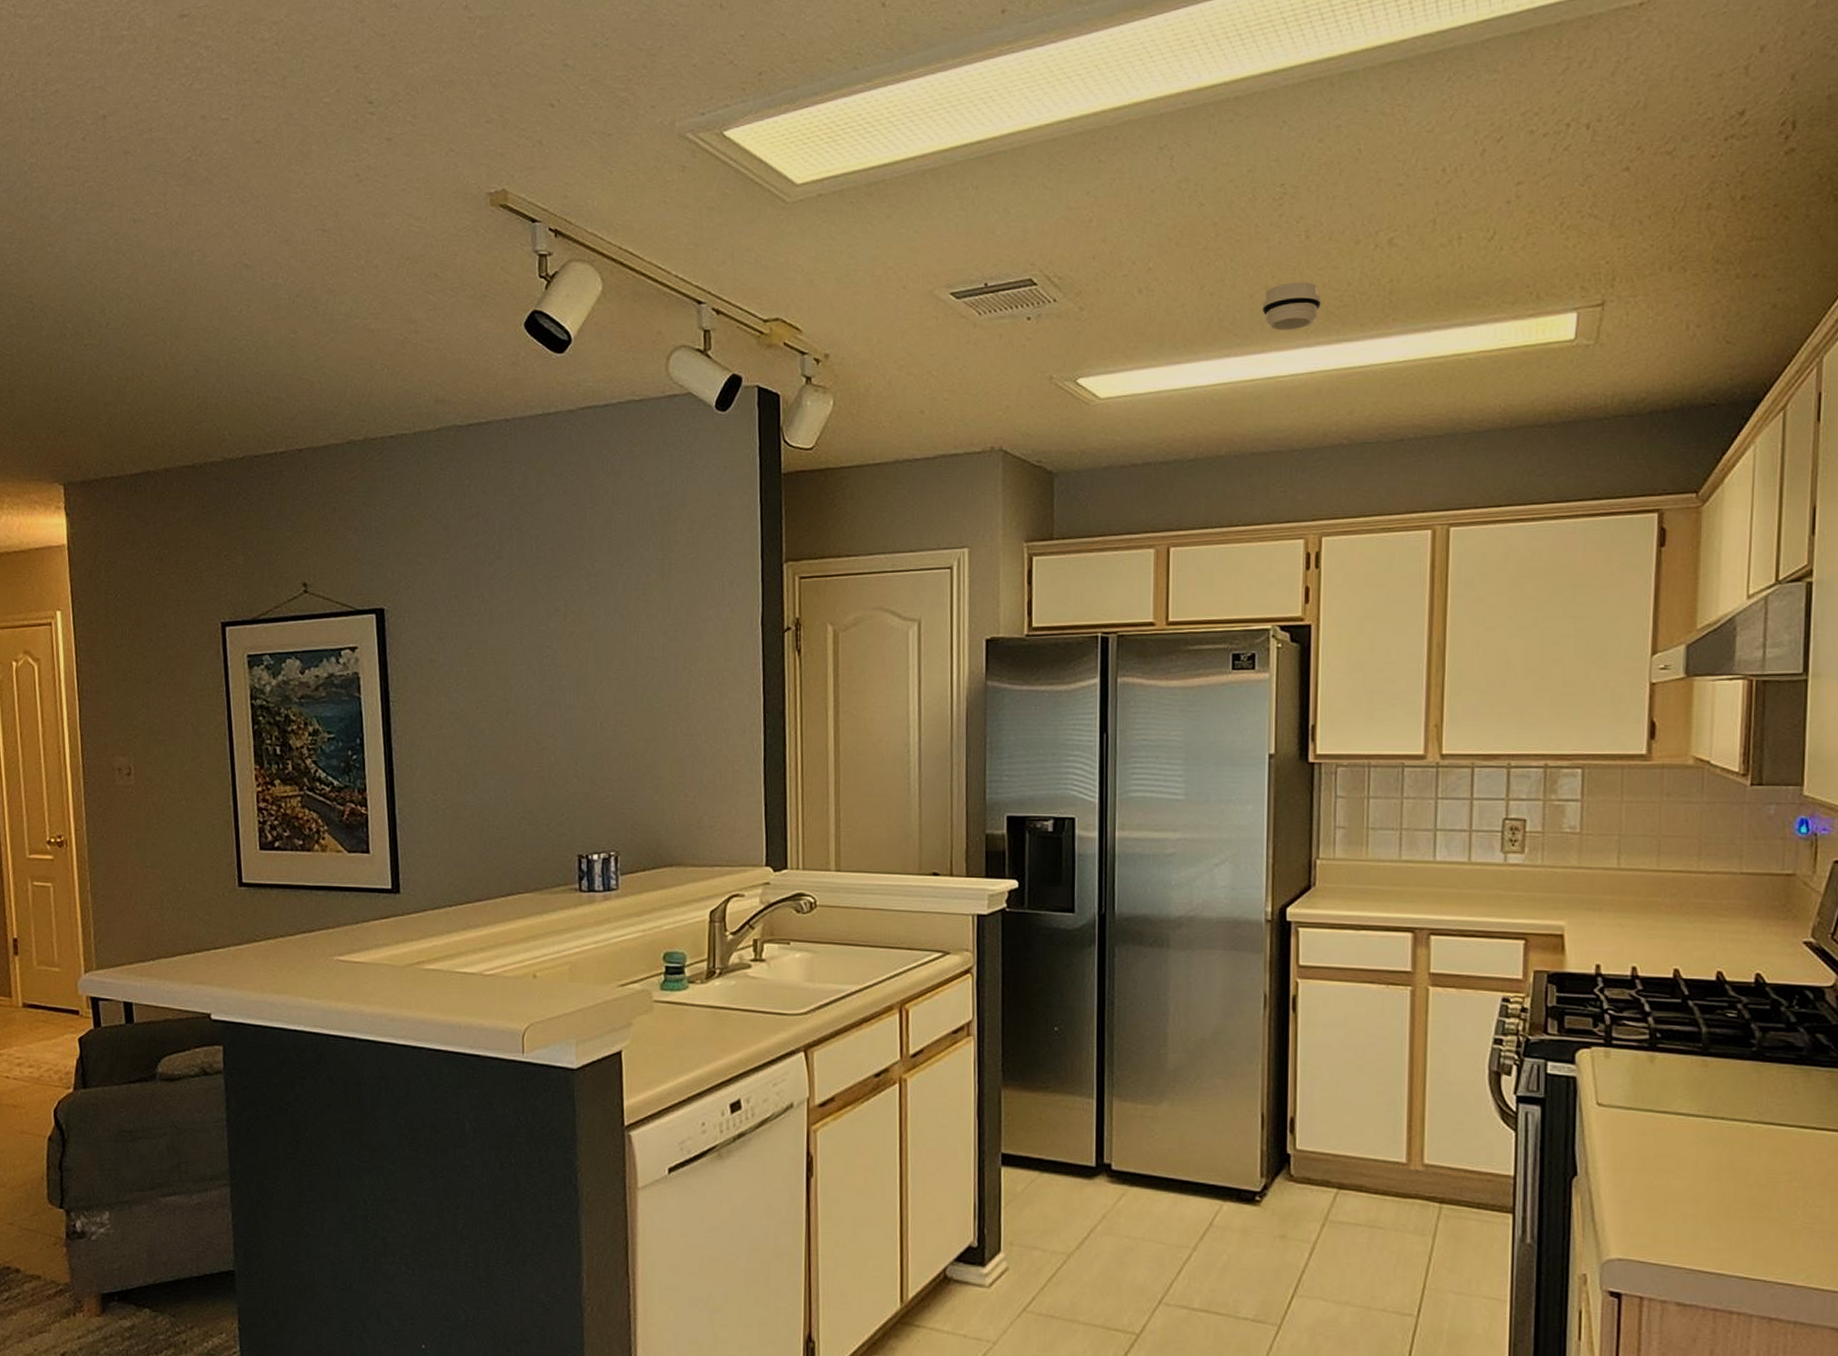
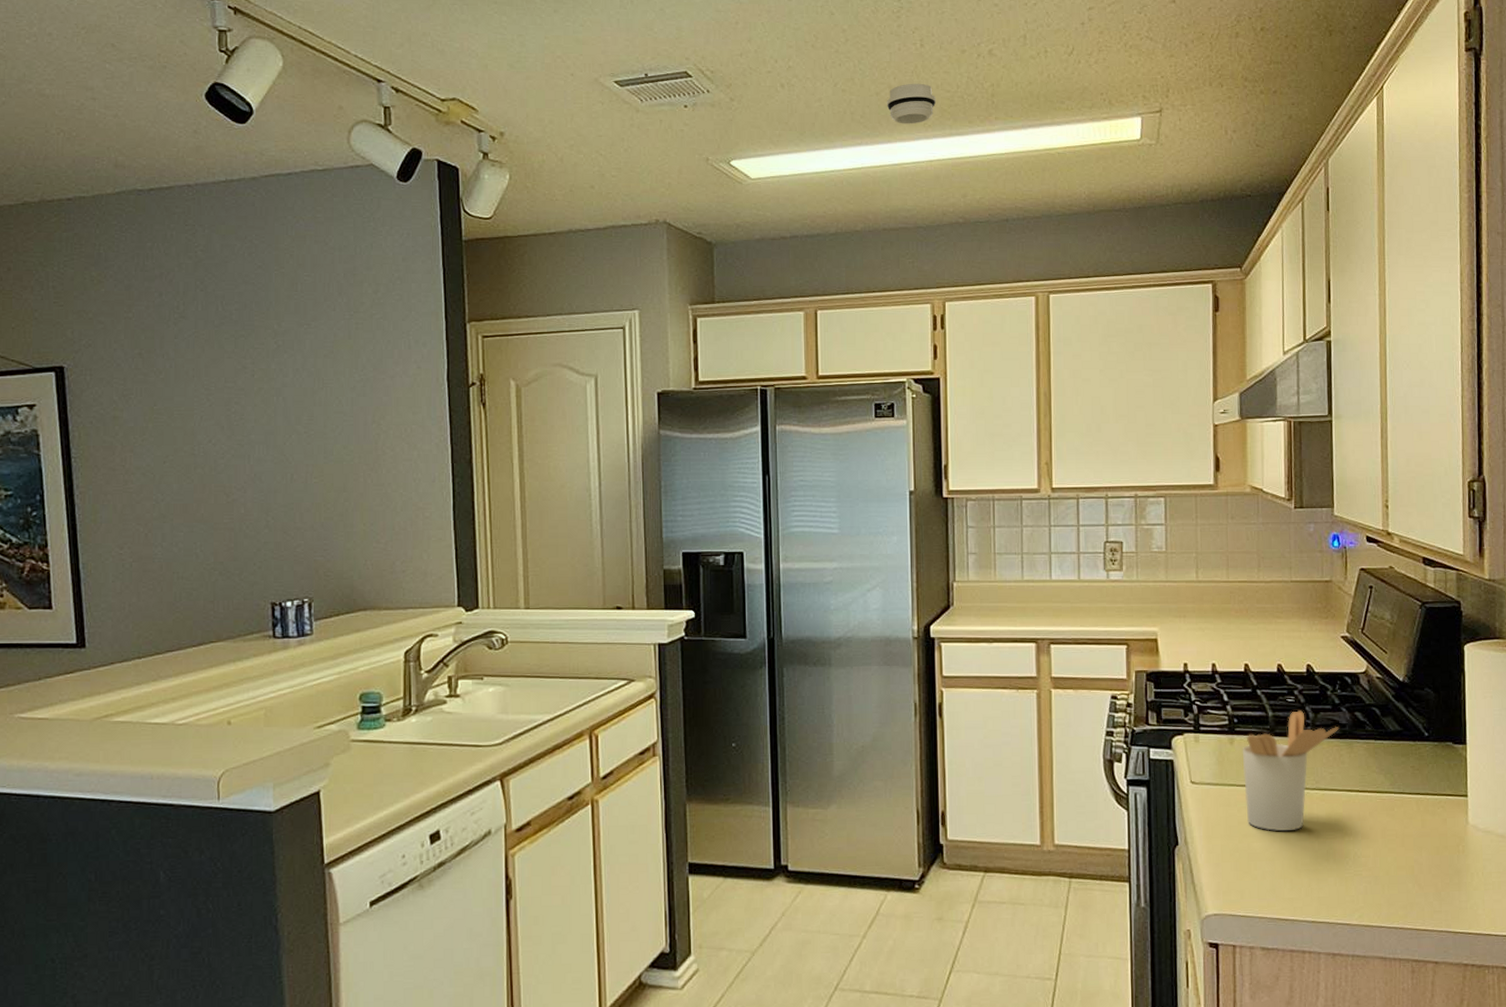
utensil holder: none [1664,1028,1794,1169] -> present [1242,710,1339,831]

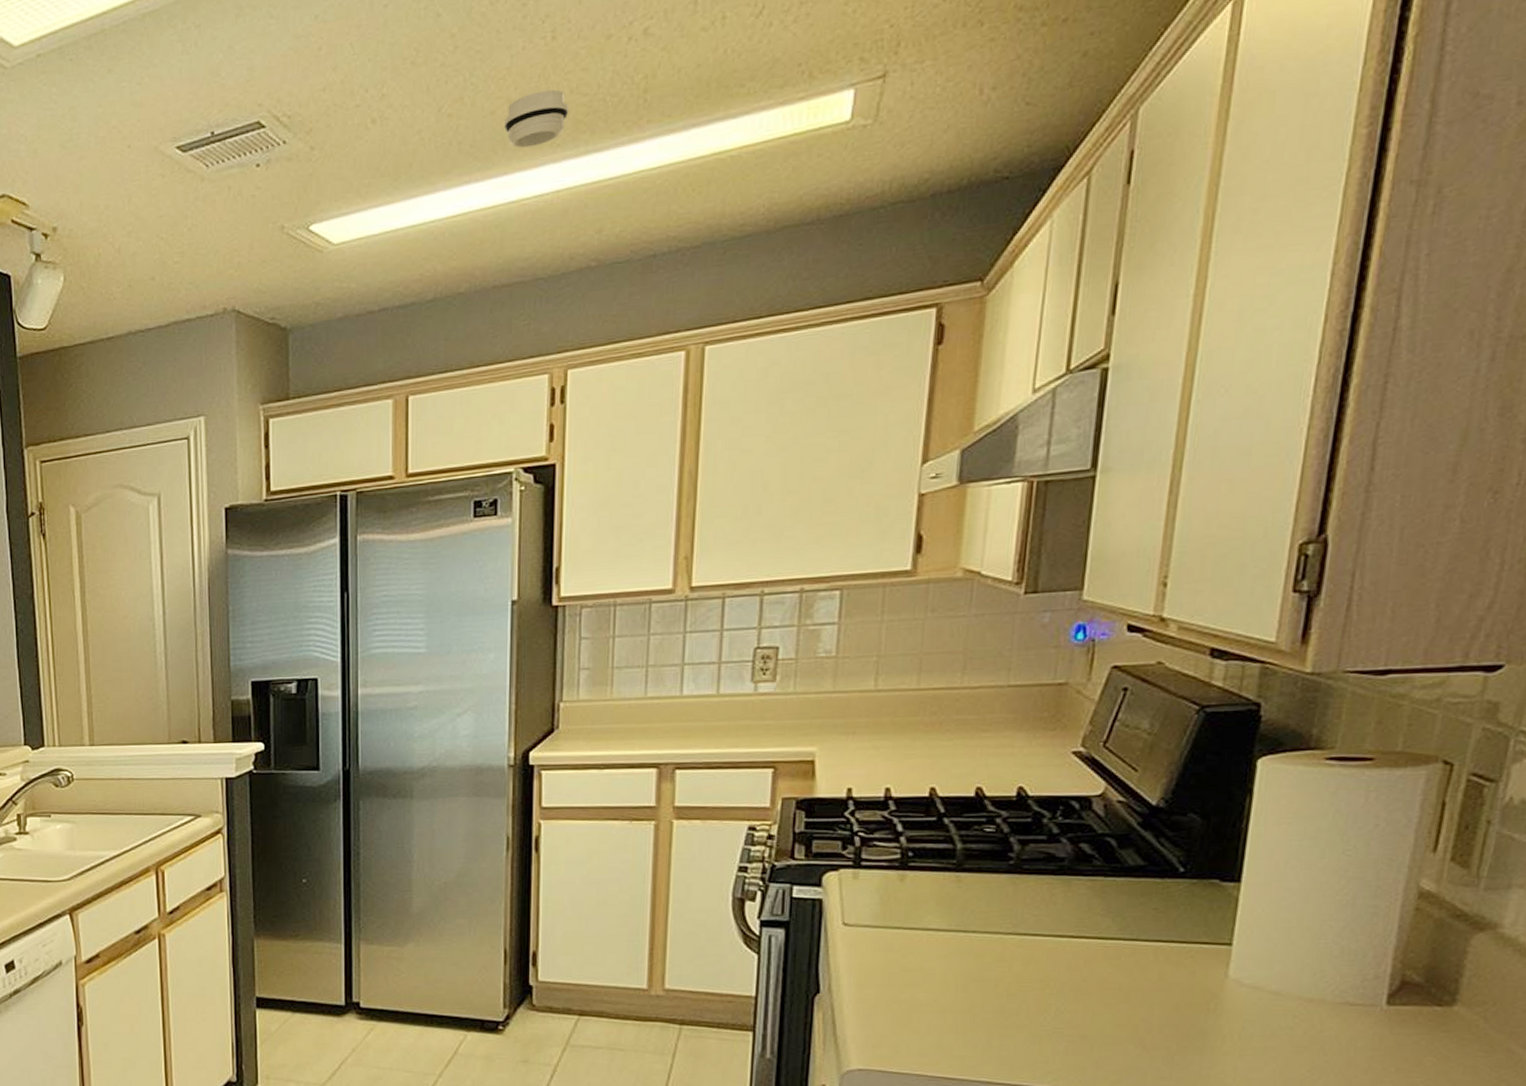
utensil holder: present [1242,710,1339,831] -> none [913,842,1055,980]

